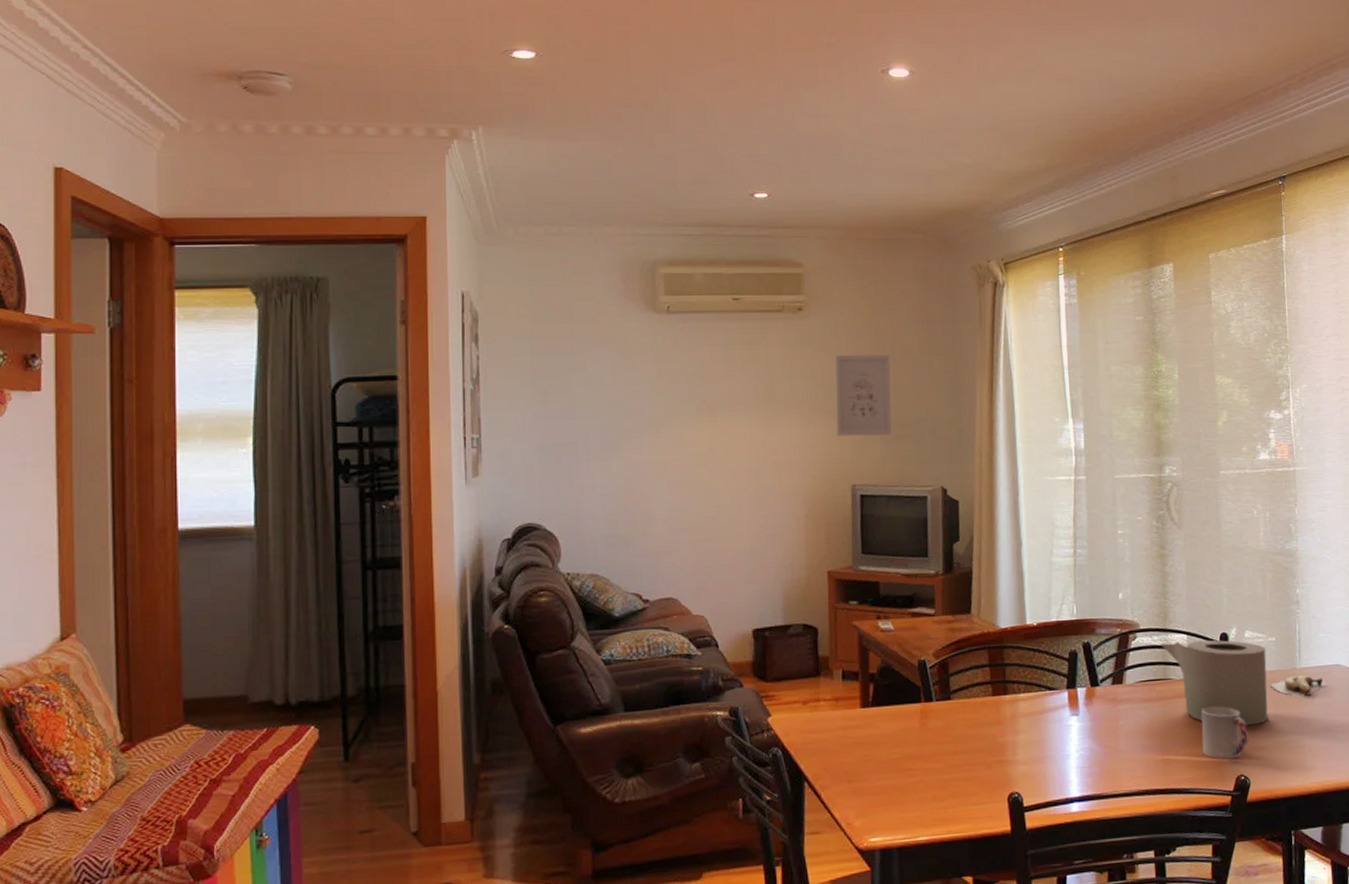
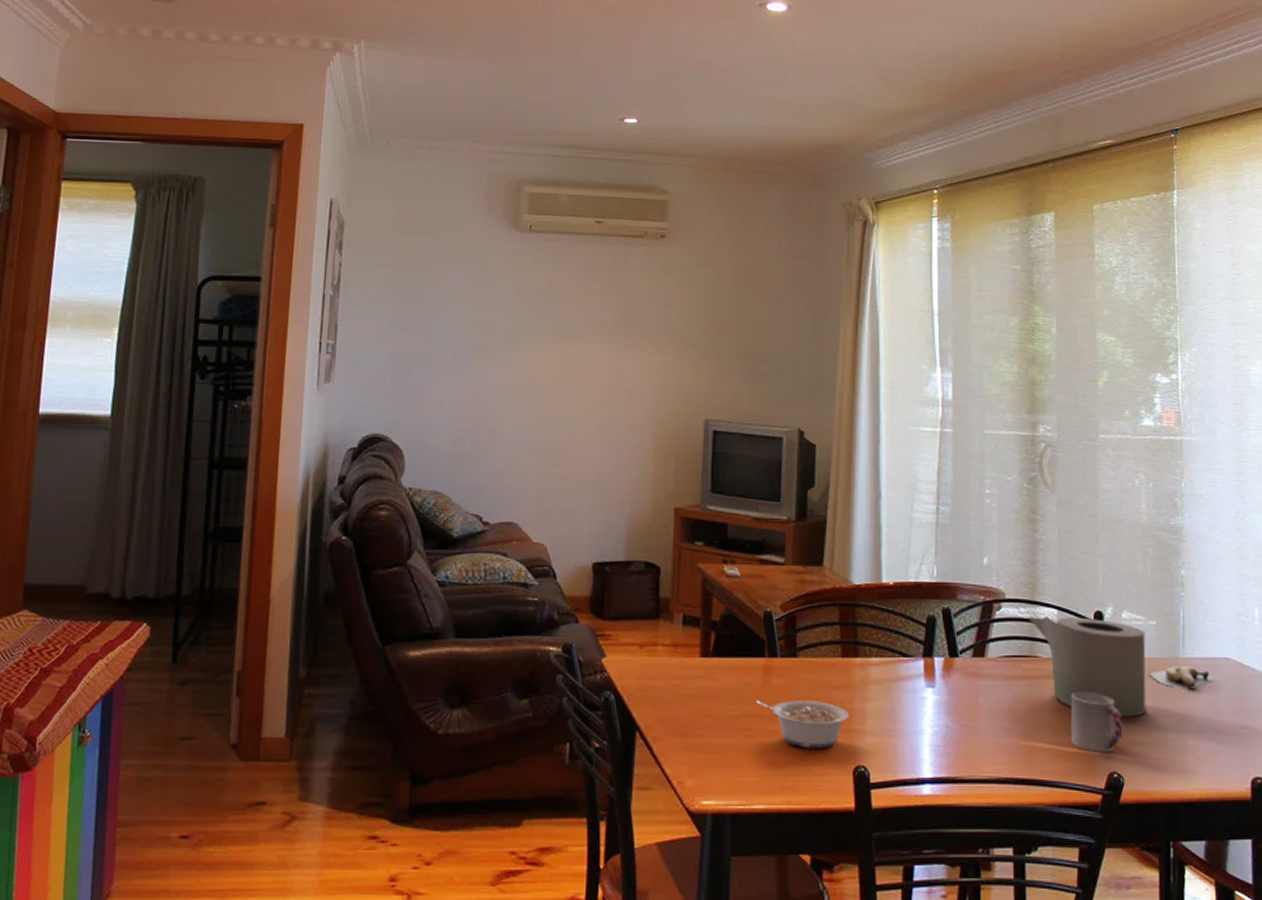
wall art: present [835,354,892,437] -> none [693,284,752,370]
legume: none [915,738,1002,782] -> present [756,700,849,749]

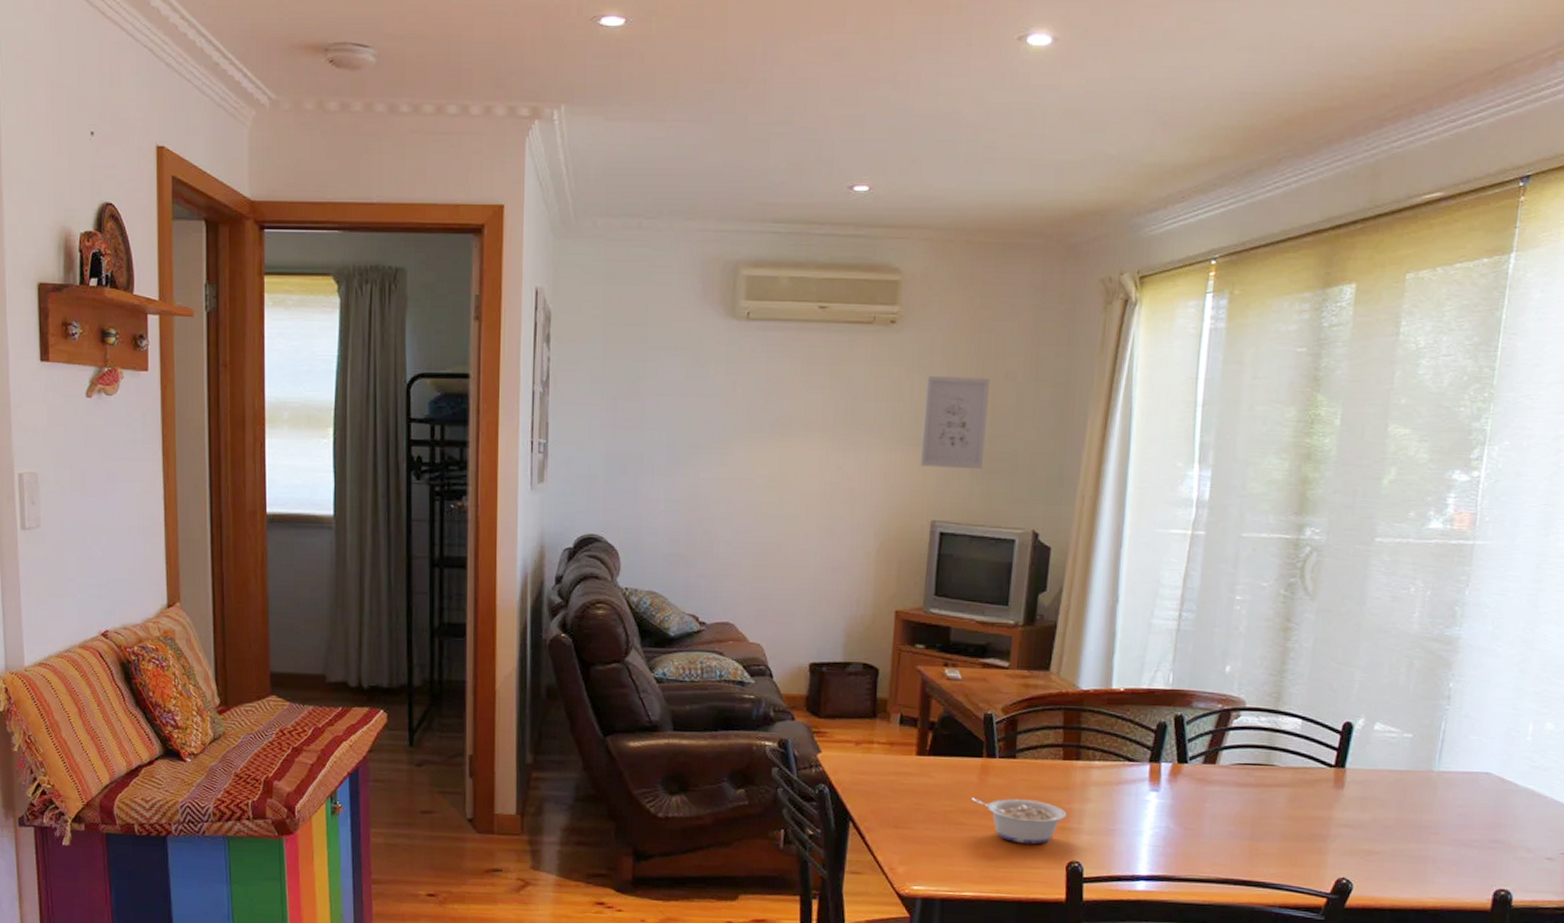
wall art: none [693,284,752,370] -> present [920,375,990,468]
toilet paper roll: present [1028,616,1146,718] -> none [1268,726,1398,827]
cup: present [1070,692,1124,753] -> none [1300,800,1361,860]
banana: present [1150,666,1216,691] -> none [1397,779,1471,804]

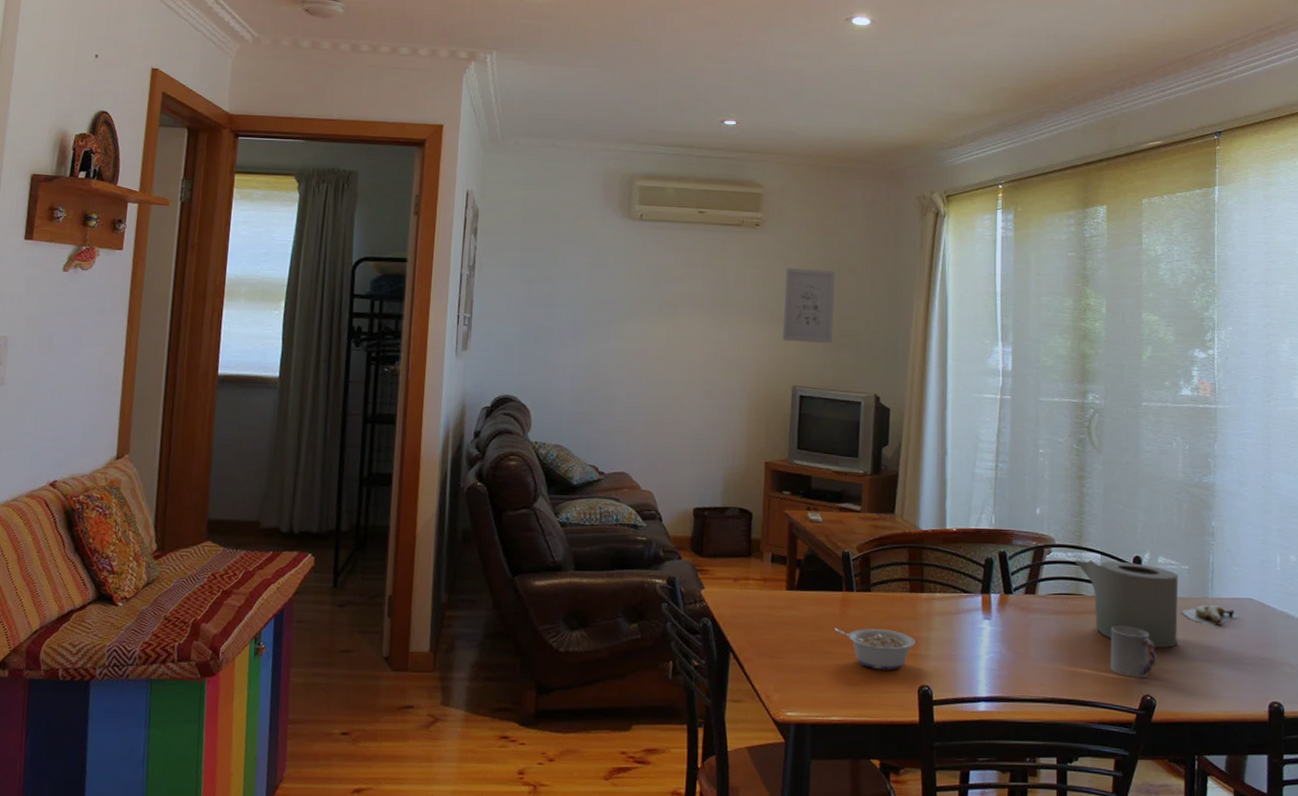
toilet paper roll: none [1268,726,1398,827] -> present [1074,560,1179,649]
cup: none [1300,800,1361,860] -> present [1110,625,1157,678]
banana: none [1397,779,1471,804] -> present [1181,605,1240,627]

